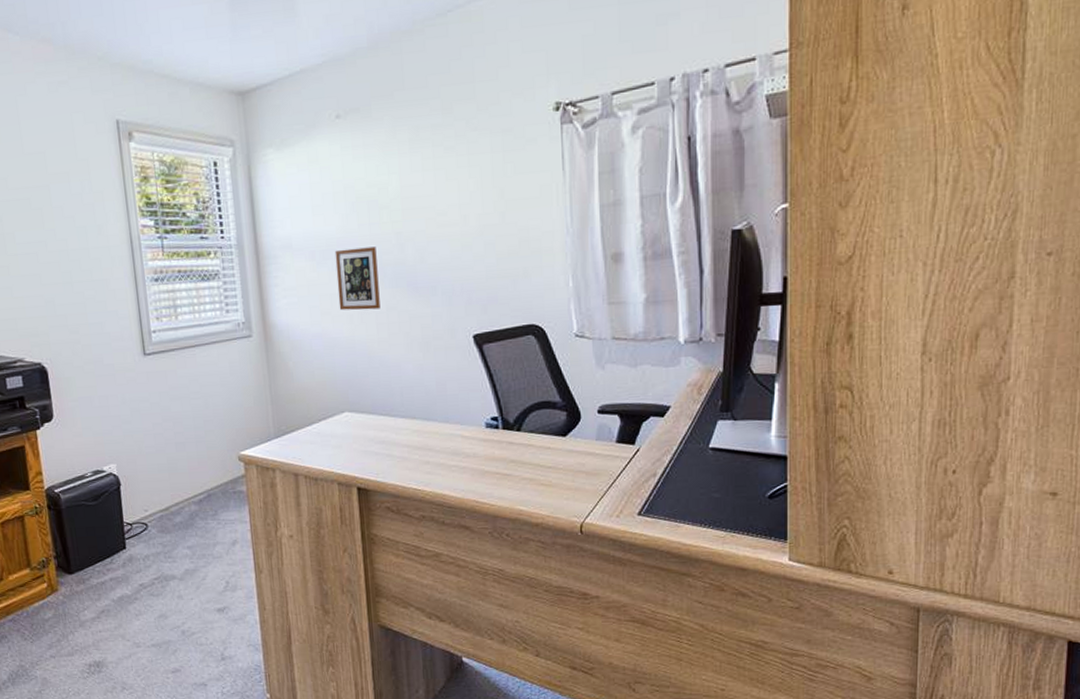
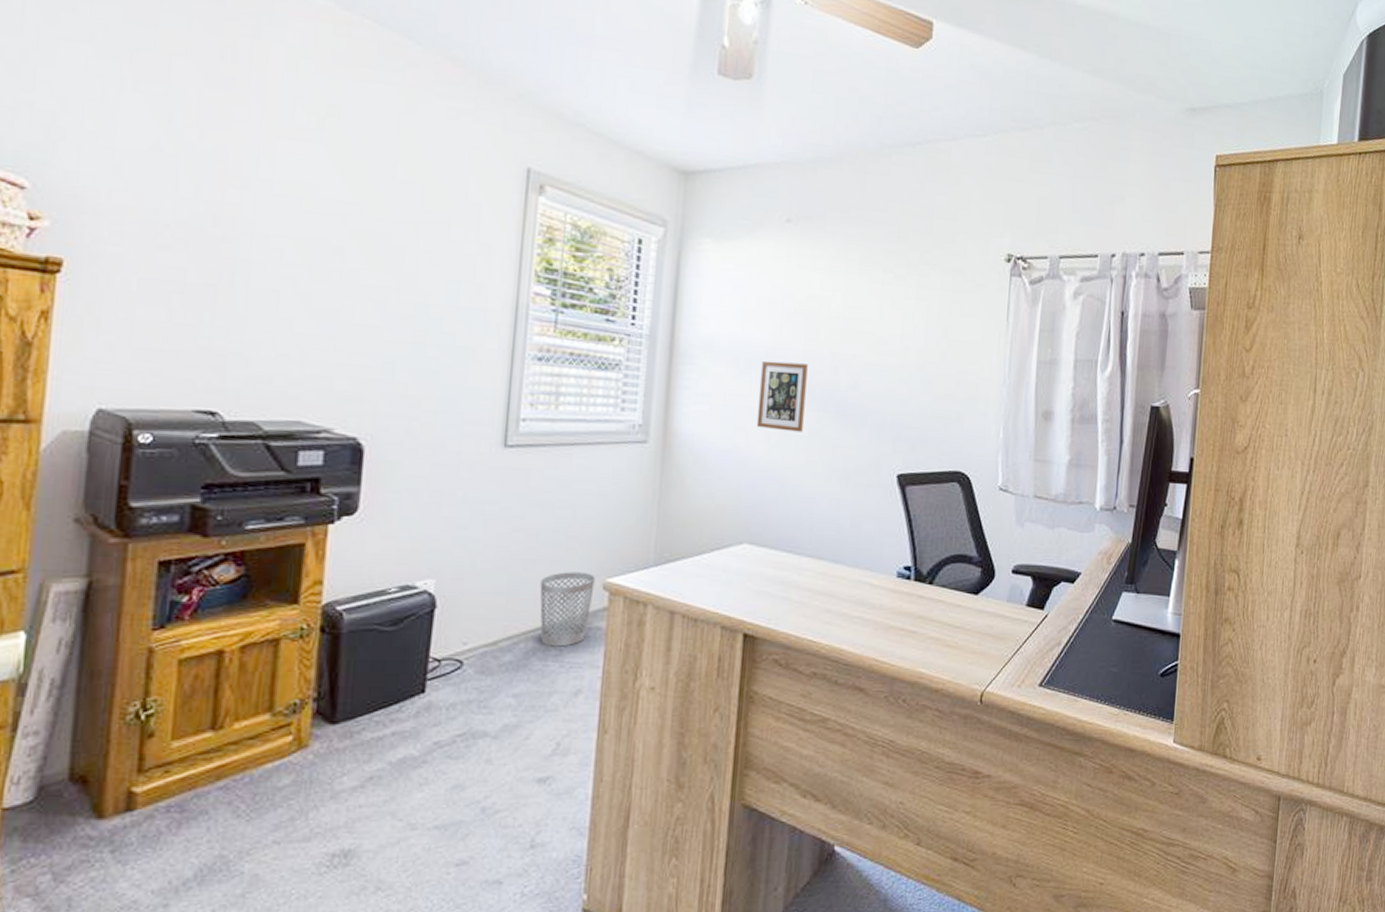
wastebasket: none [190,448,233,509] -> present [539,572,595,647]

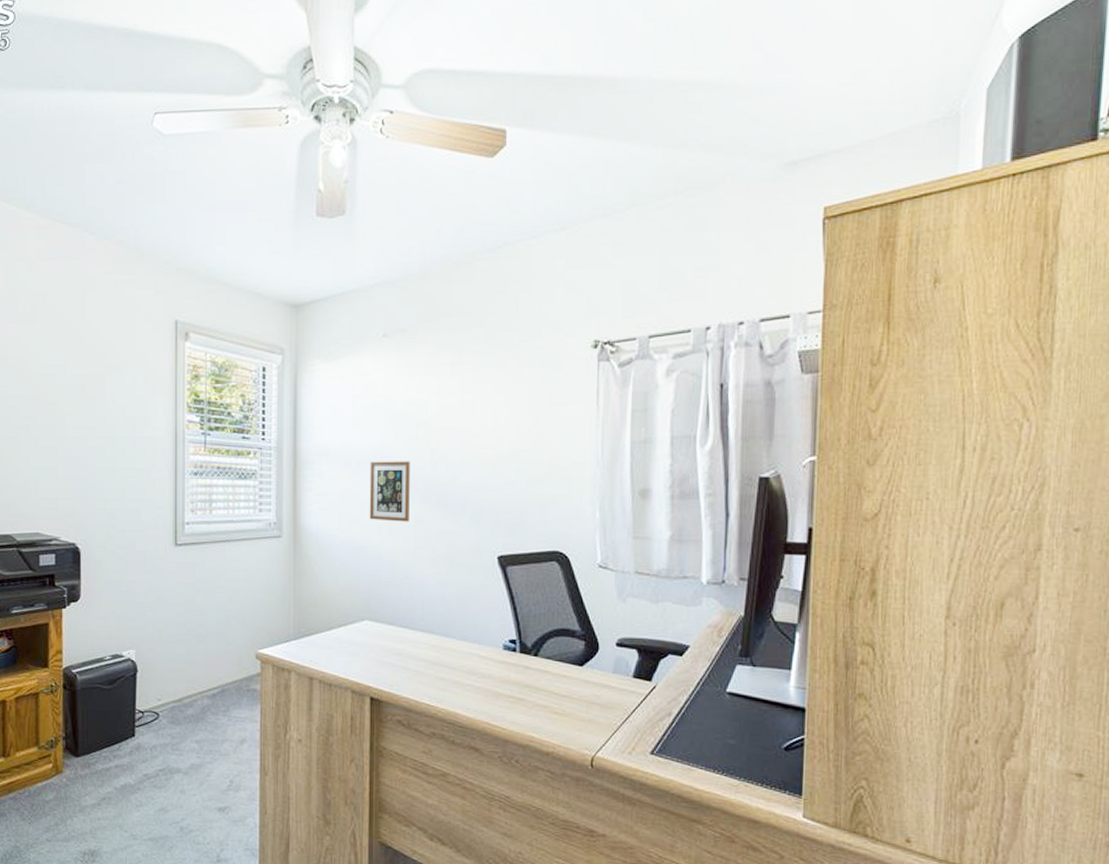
wastebasket: present [539,572,595,647] -> none [209,644,249,704]

